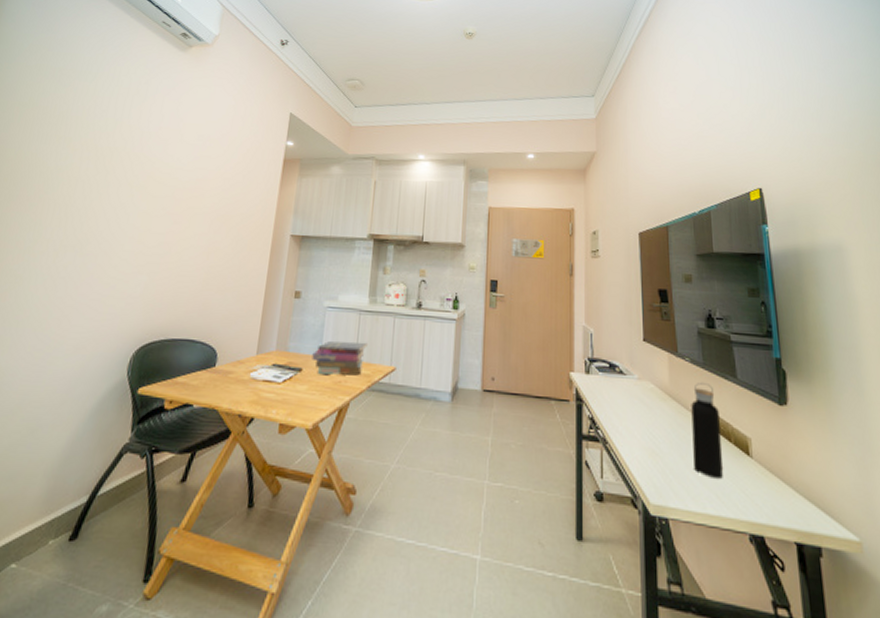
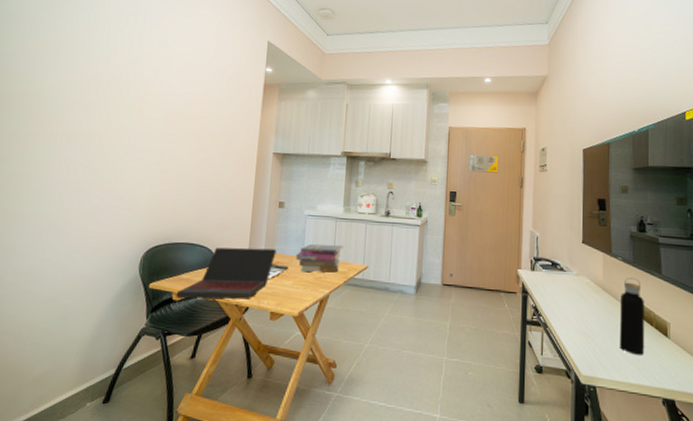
laptop: none [169,345,290,409] -> present [177,247,277,300]

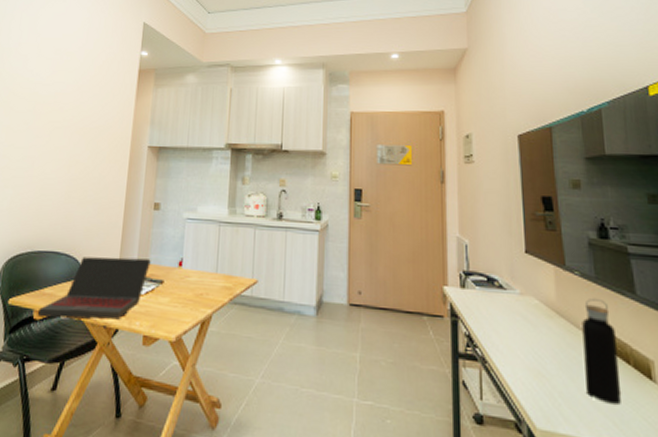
books: present [296,244,344,273] -> none [173,253,230,288]

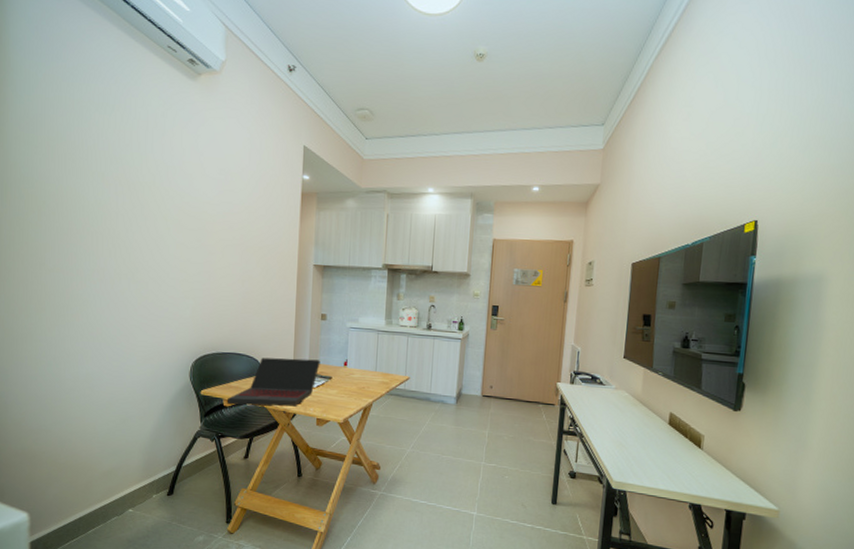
water bottle: present [582,297,621,406] -> none [653,391,681,465]

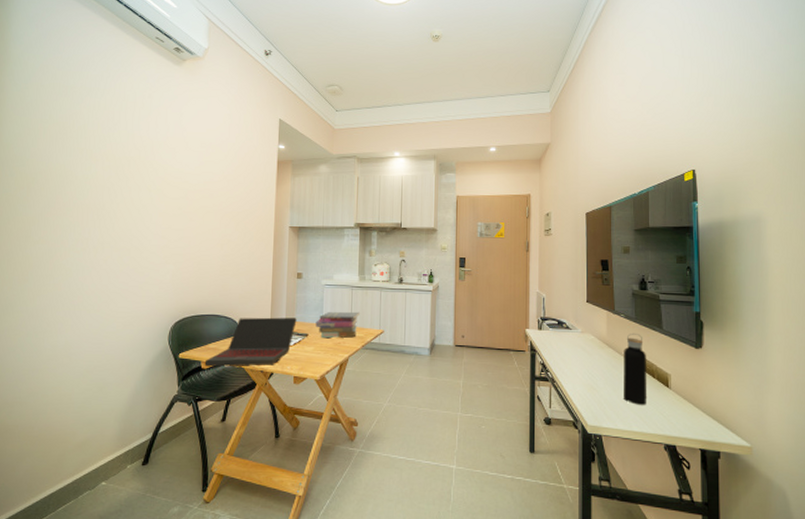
books: none [339,355,387,383] -> present [315,311,361,339]
water bottle: none [653,391,681,465] -> present [624,332,646,406]

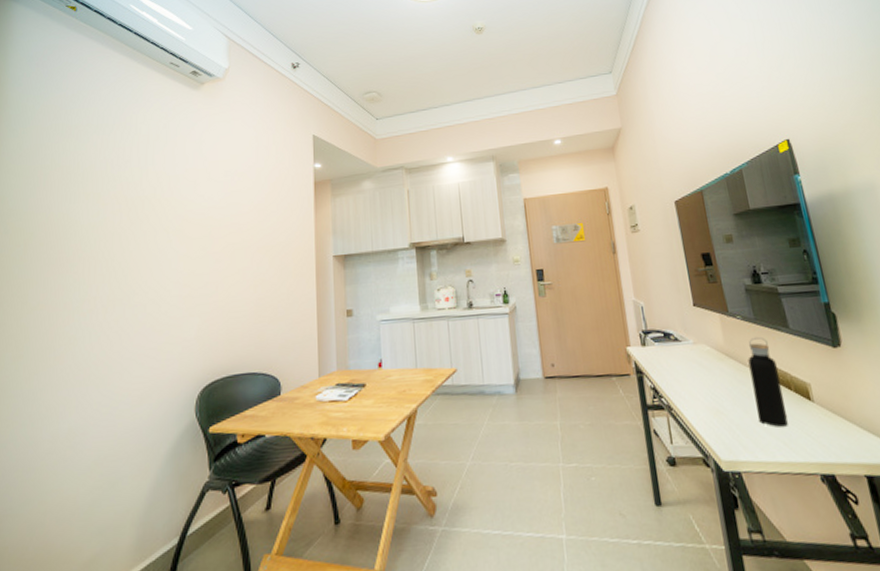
laptop: present [205,317,297,367] -> none [242,365,351,440]
books: present [315,311,361,339] -> none [373,349,427,388]

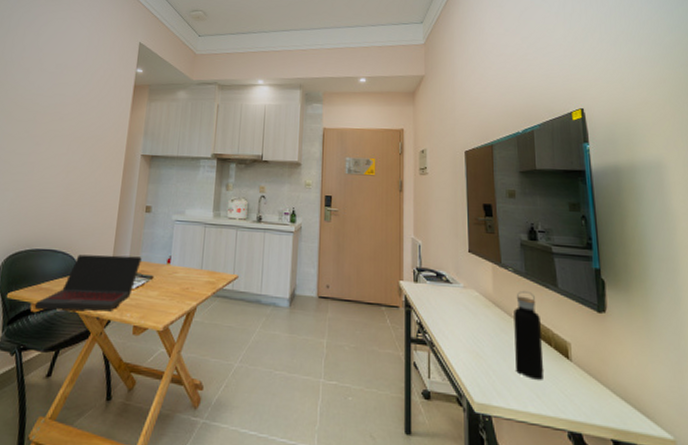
laptop: none [242,365,351,440] -> present [35,254,142,312]

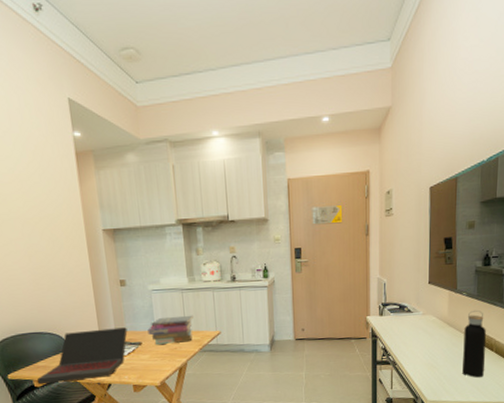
books: none [162,251,214,283] -> present [147,315,195,346]

